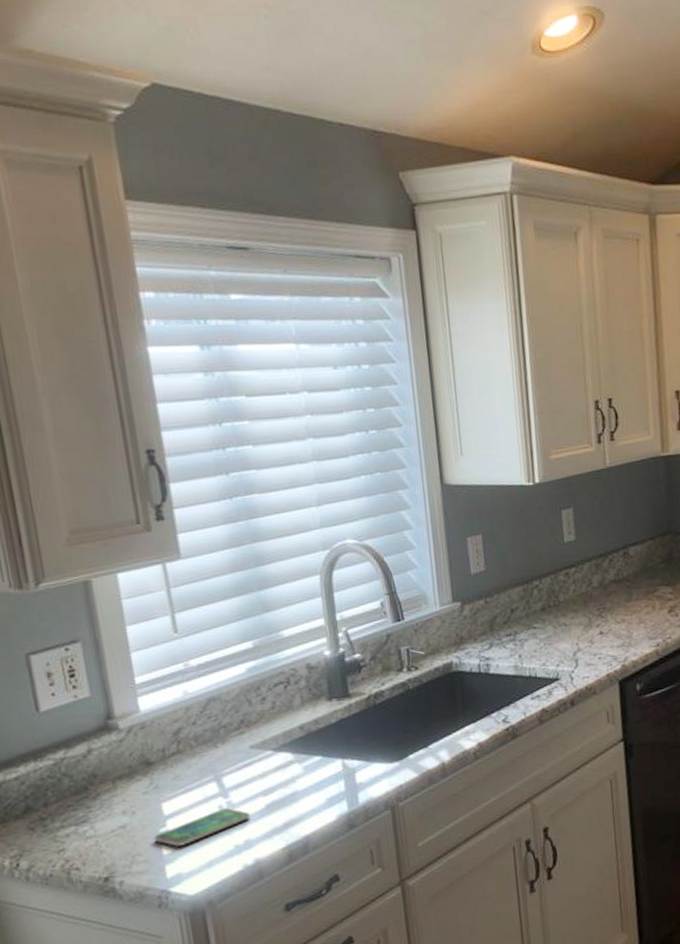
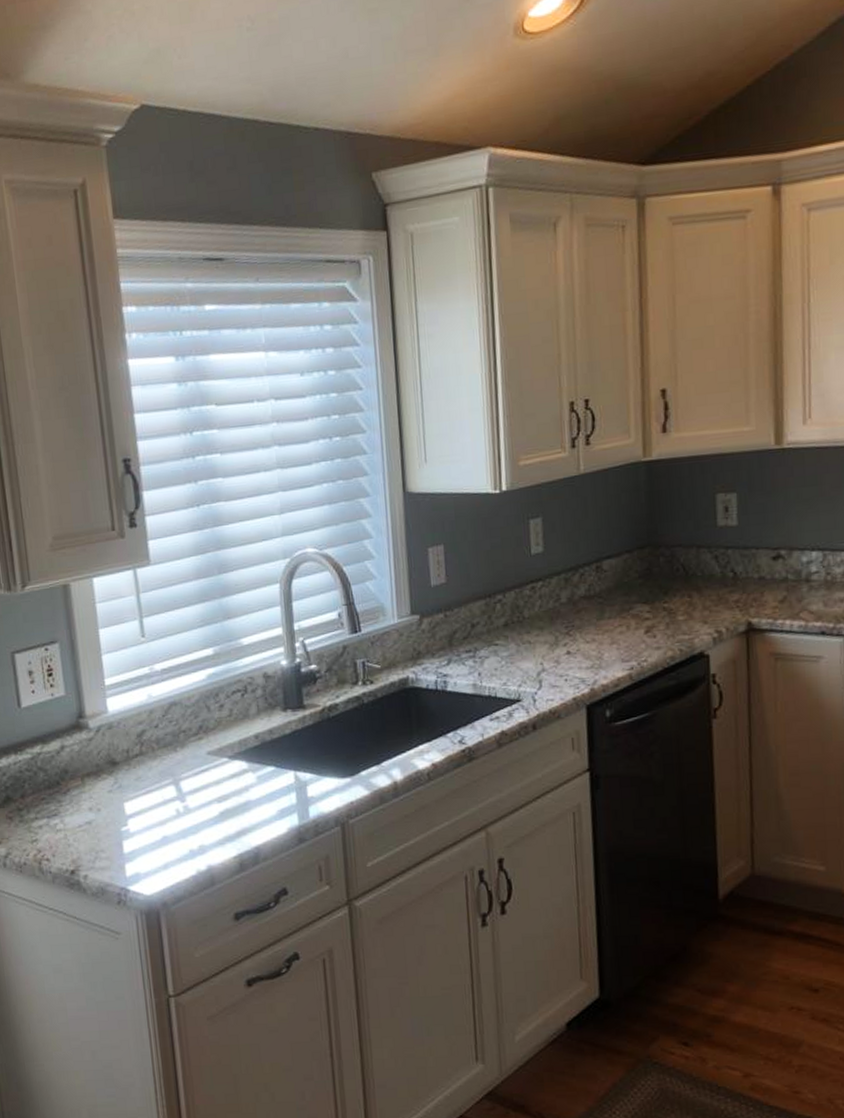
smartphone: present [153,808,251,847] -> none [116,812,206,846]

